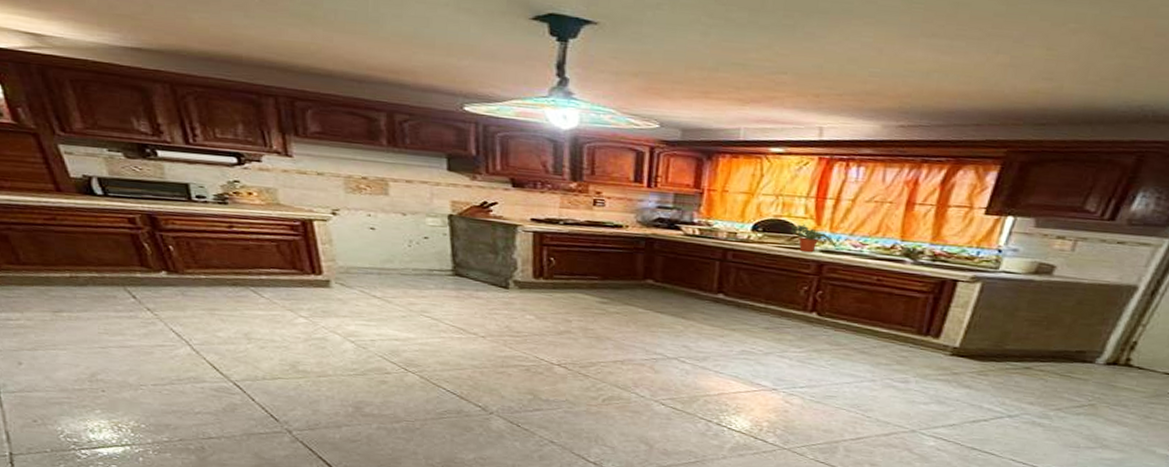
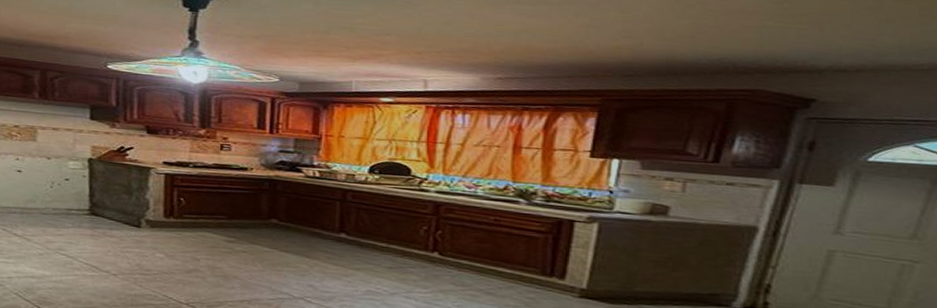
potted plant: present [788,223,834,253] -> none [403,166,448,194]

